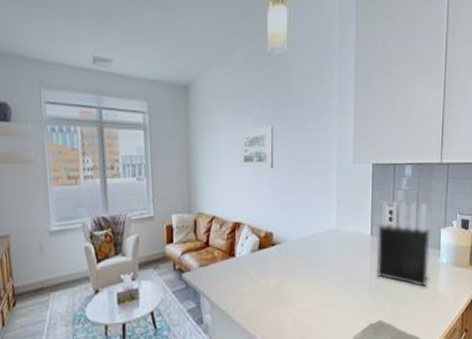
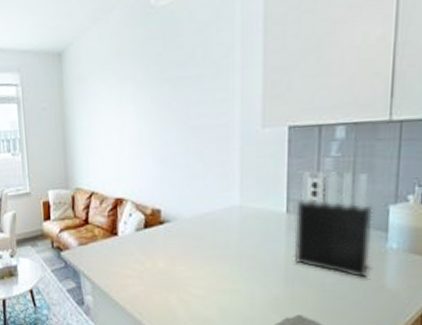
wall art: present [238,125,274,169] -> none [118,88,161,140]

